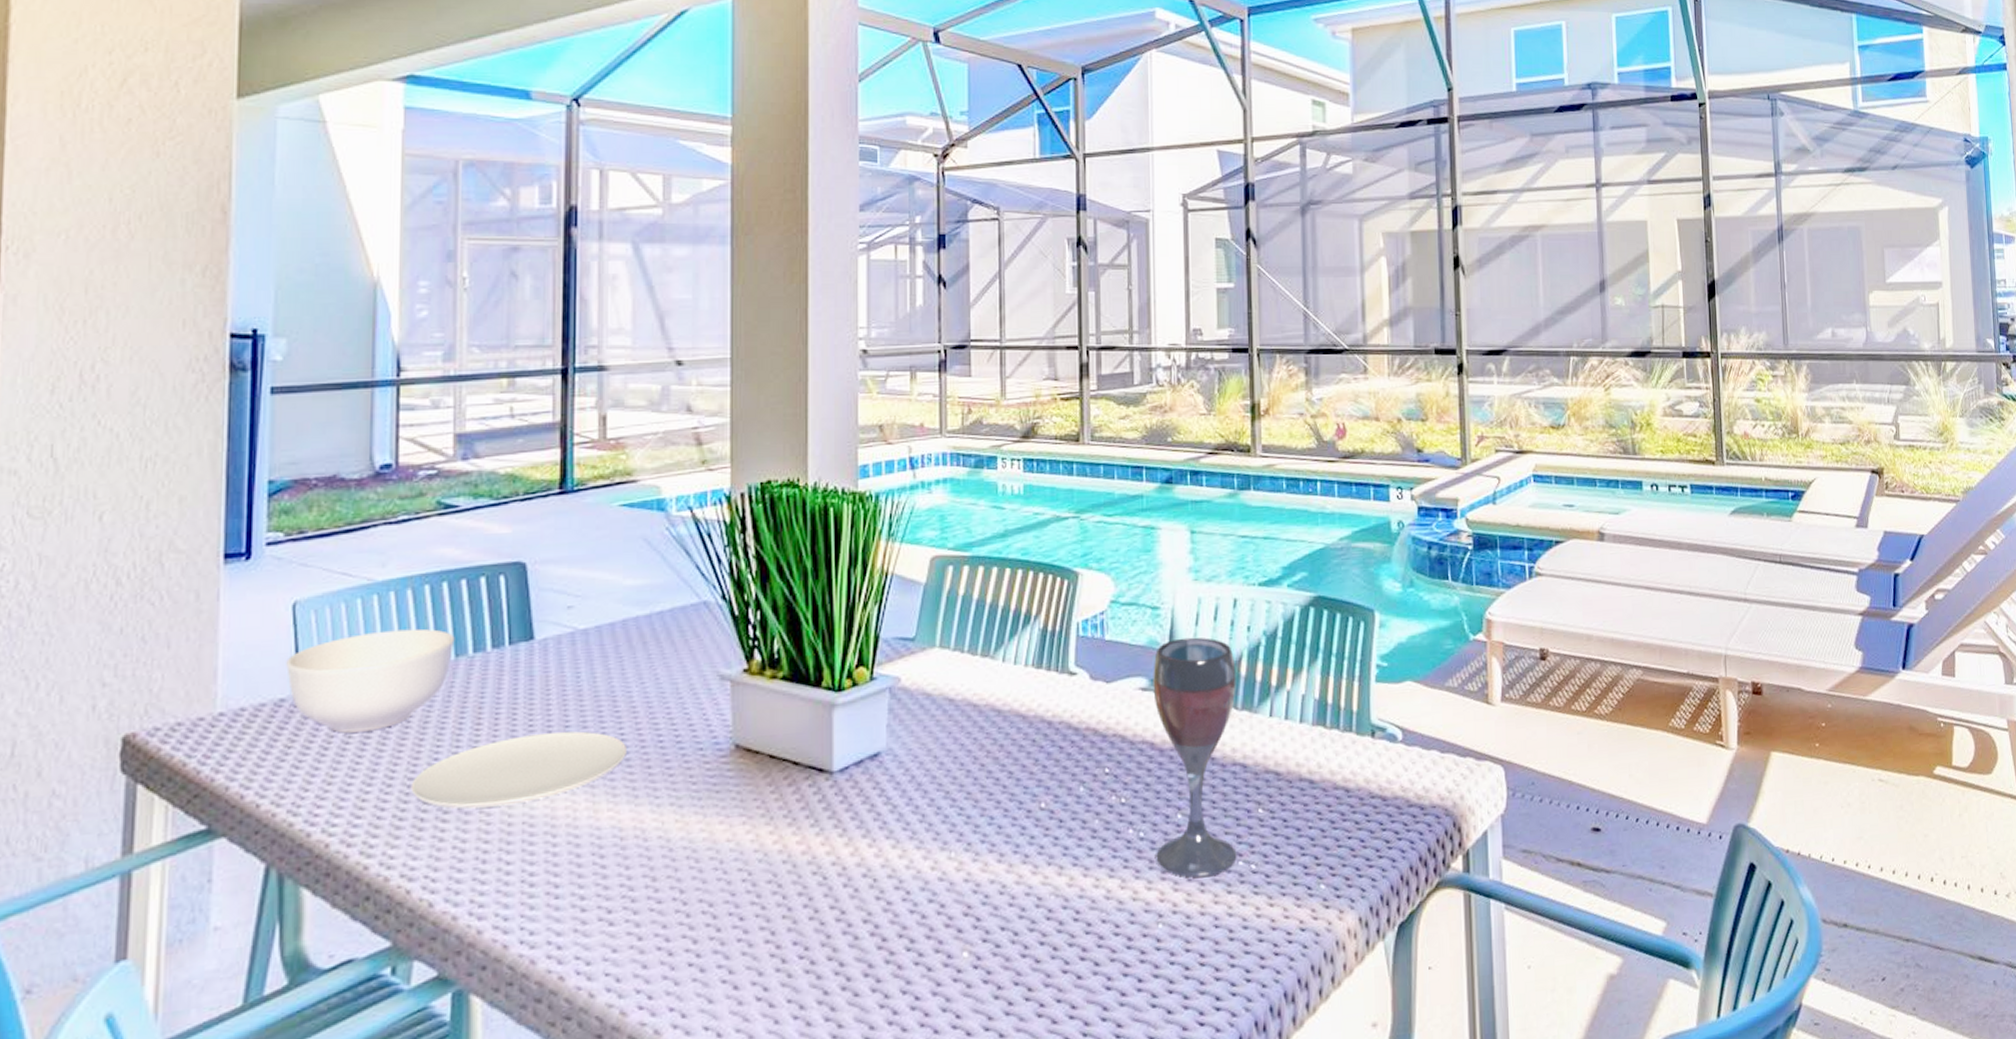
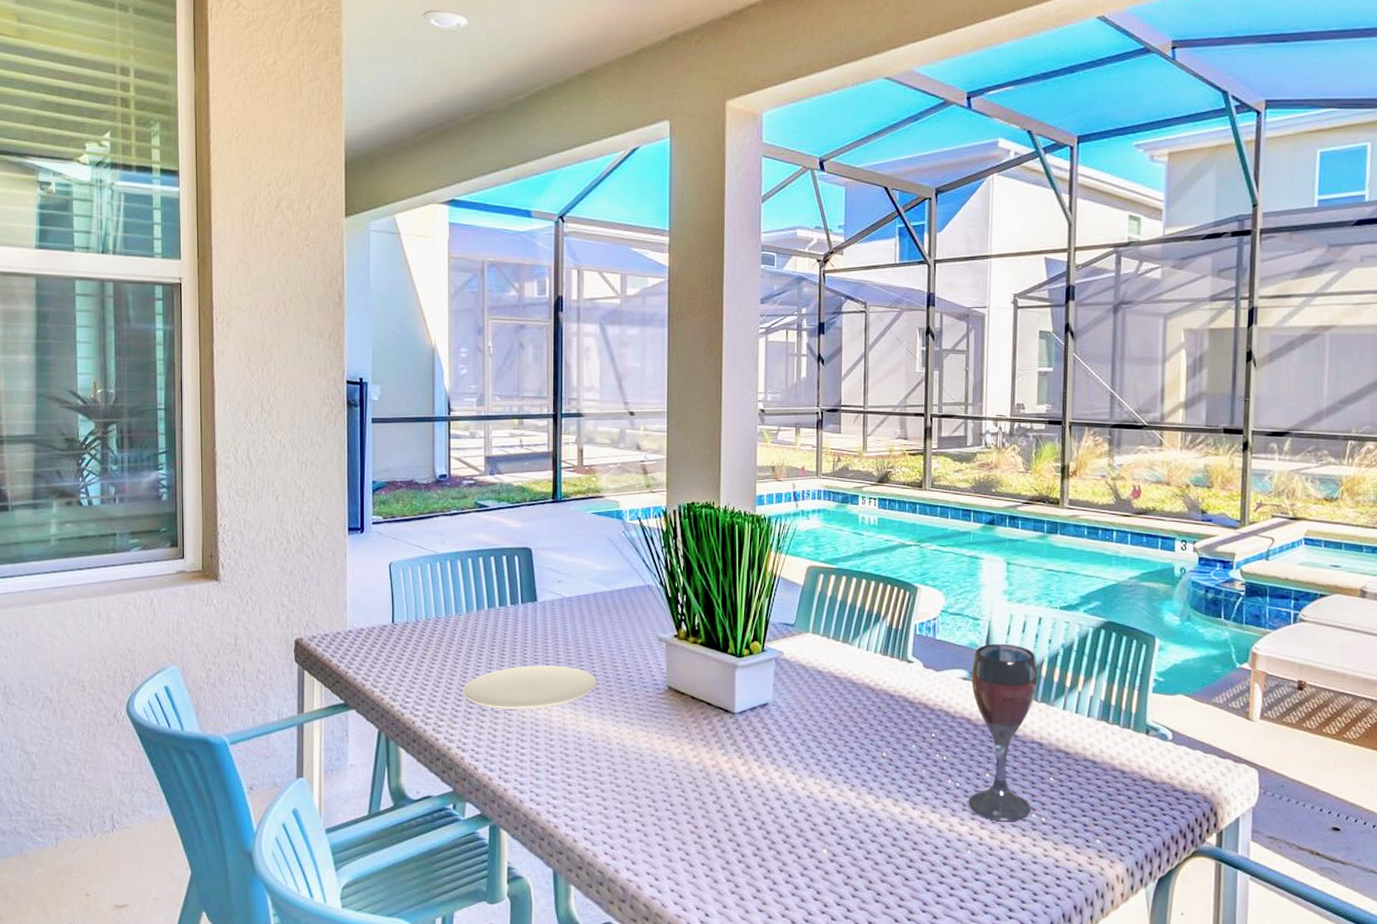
bowl: present [286,628,455,733] -> none [386,587,488,652]

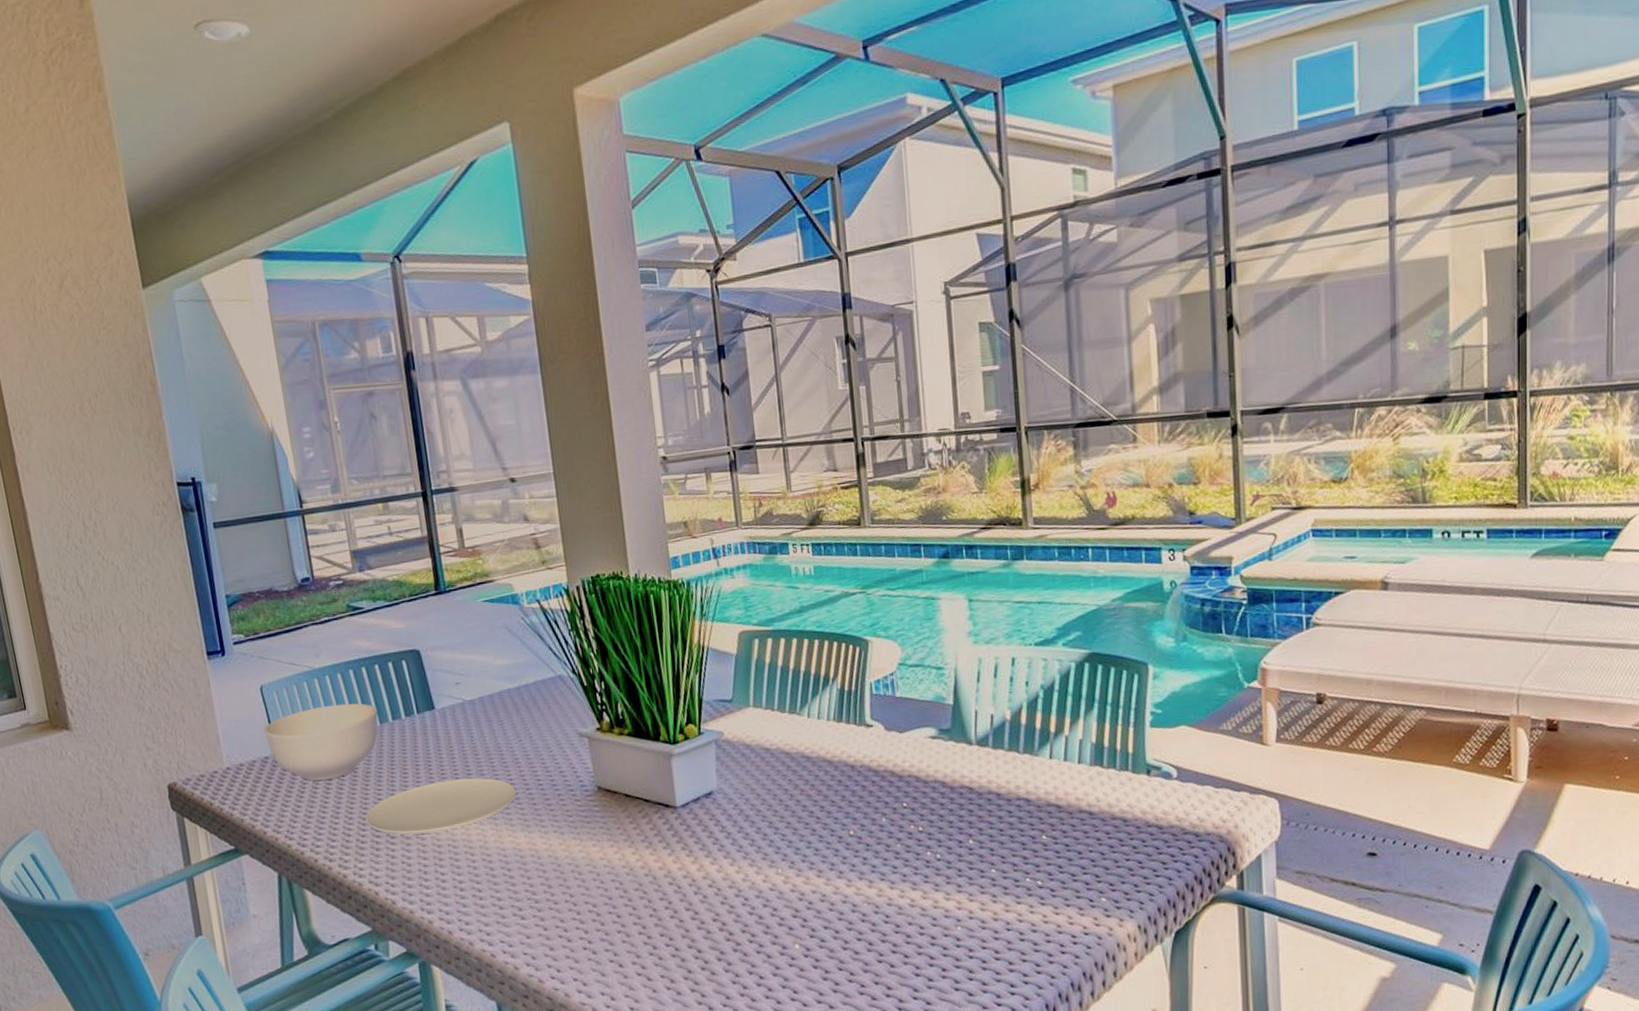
bowl: none [386,587,488,652] -> present [264,703,378,781]
cup: present [968,643,1038,822] -> none [940,692,1024,891]

